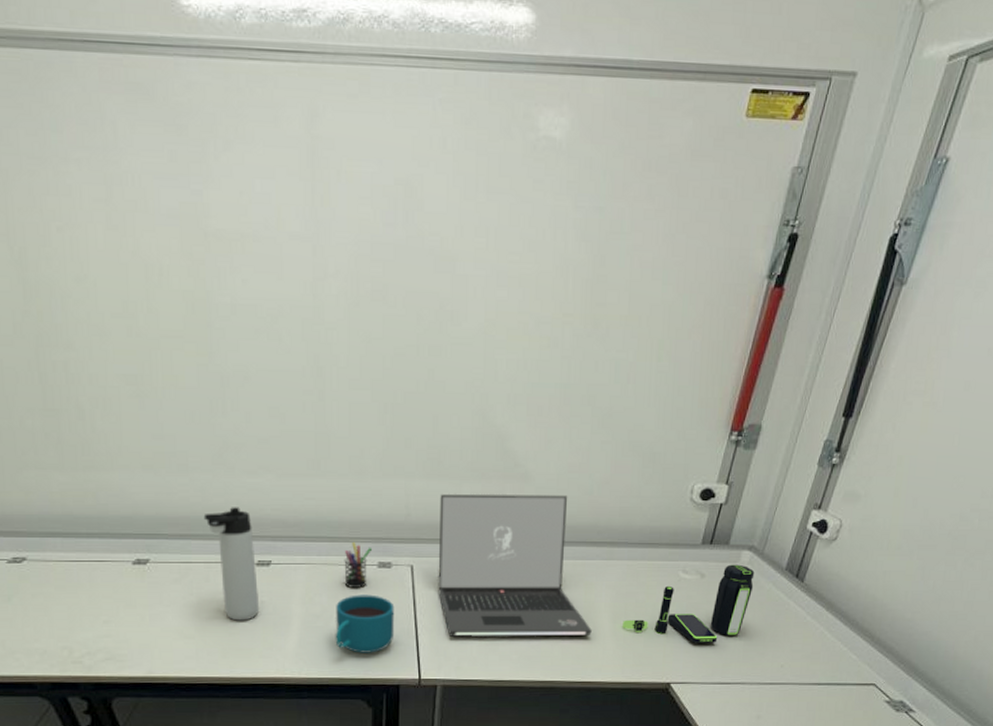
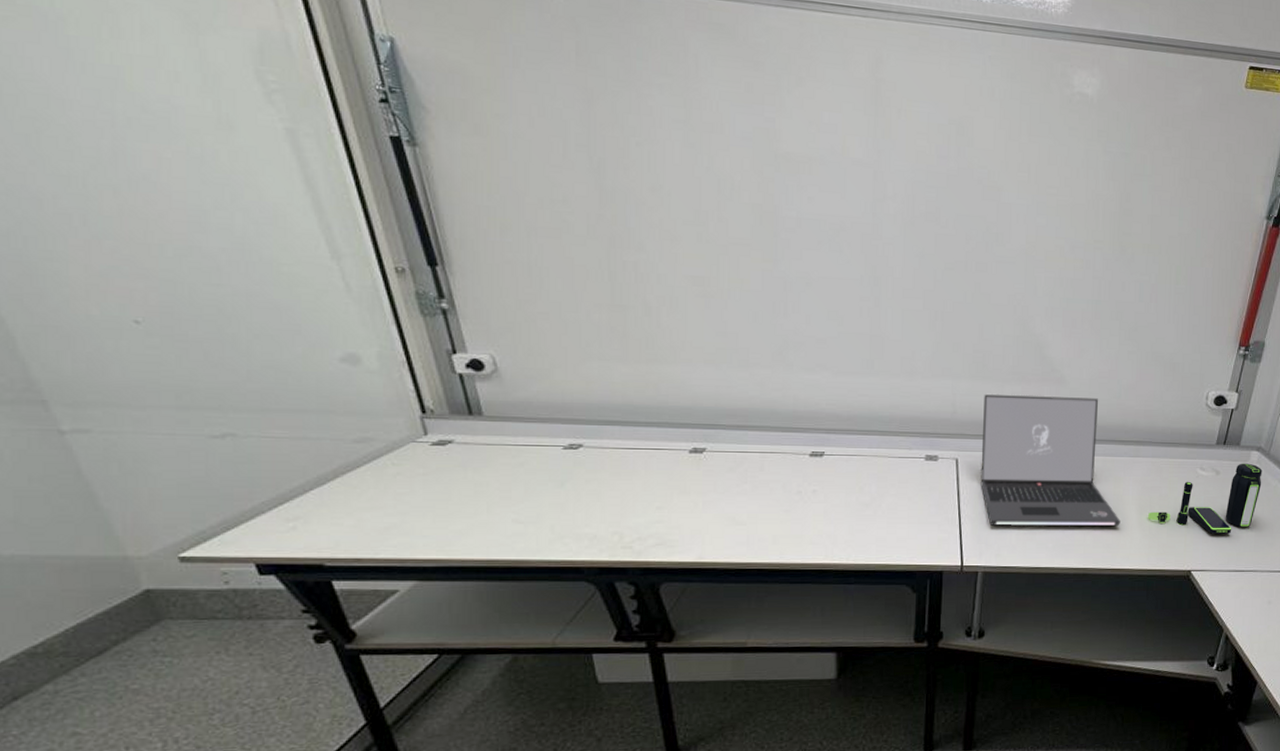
thermos bottle: present [203,507,260,621] -> none [761,401,812,509]
cup: present [335,594,395,653] -> none [883,485,940,541]
pen holder: present [344,541,373,588] -> none [893,435,921,479]

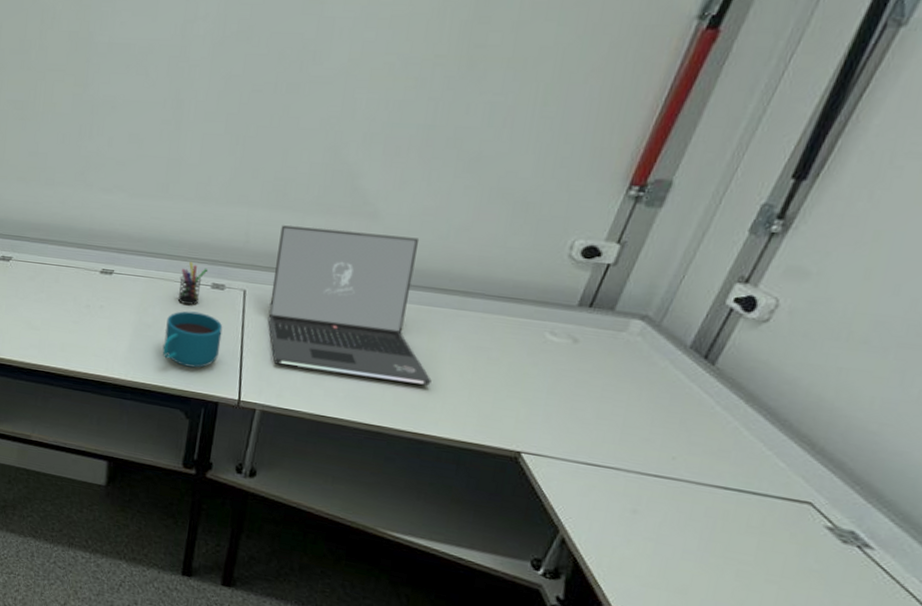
cup: none [883,485,940,541] -> present [162,311,223,368]
pen holder: none [893,435,921,479] -> present [177,261,209,305]
speaker: present [1148,463,1263,534] -> none [468,332,647,418]

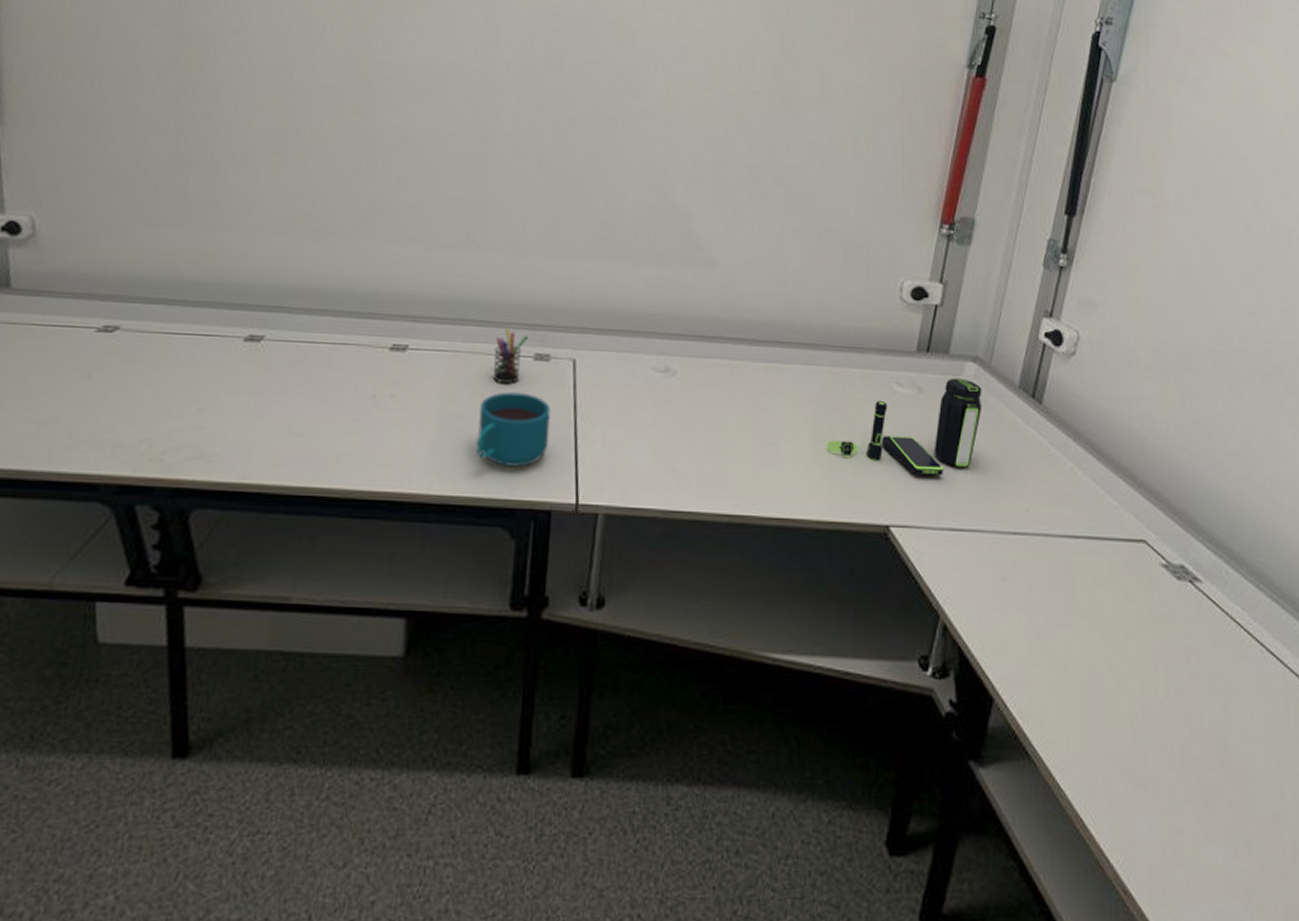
laptop: present [267,225,432,386] -> none [604,278,790,458]
speaker: none [468,332,647,418] -> present [827,377,983,476]

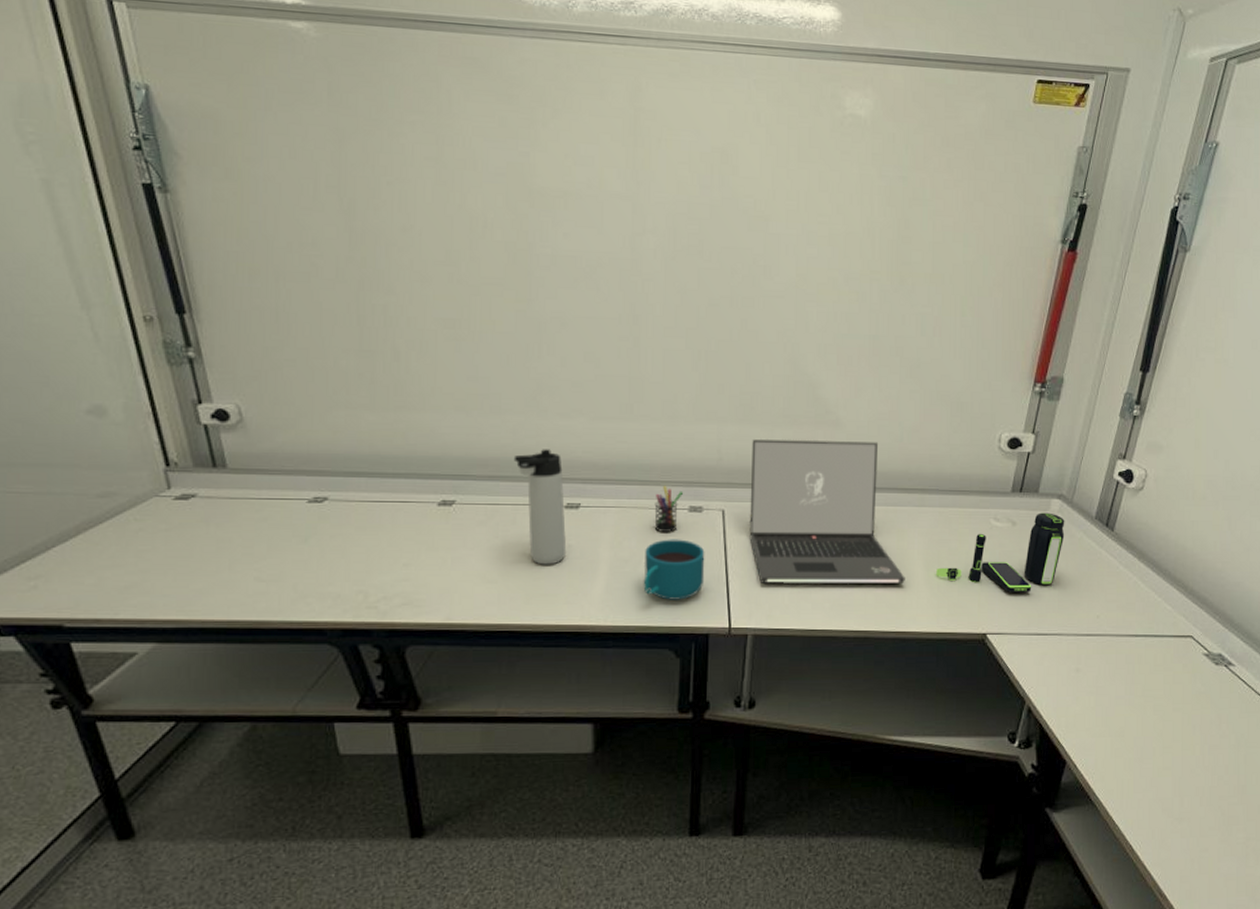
thermos bottle: none [335,280,391,418] -> present [513,449,567,565]
laptop: none [604,278,790,458] -> present [749,439,905,583]

